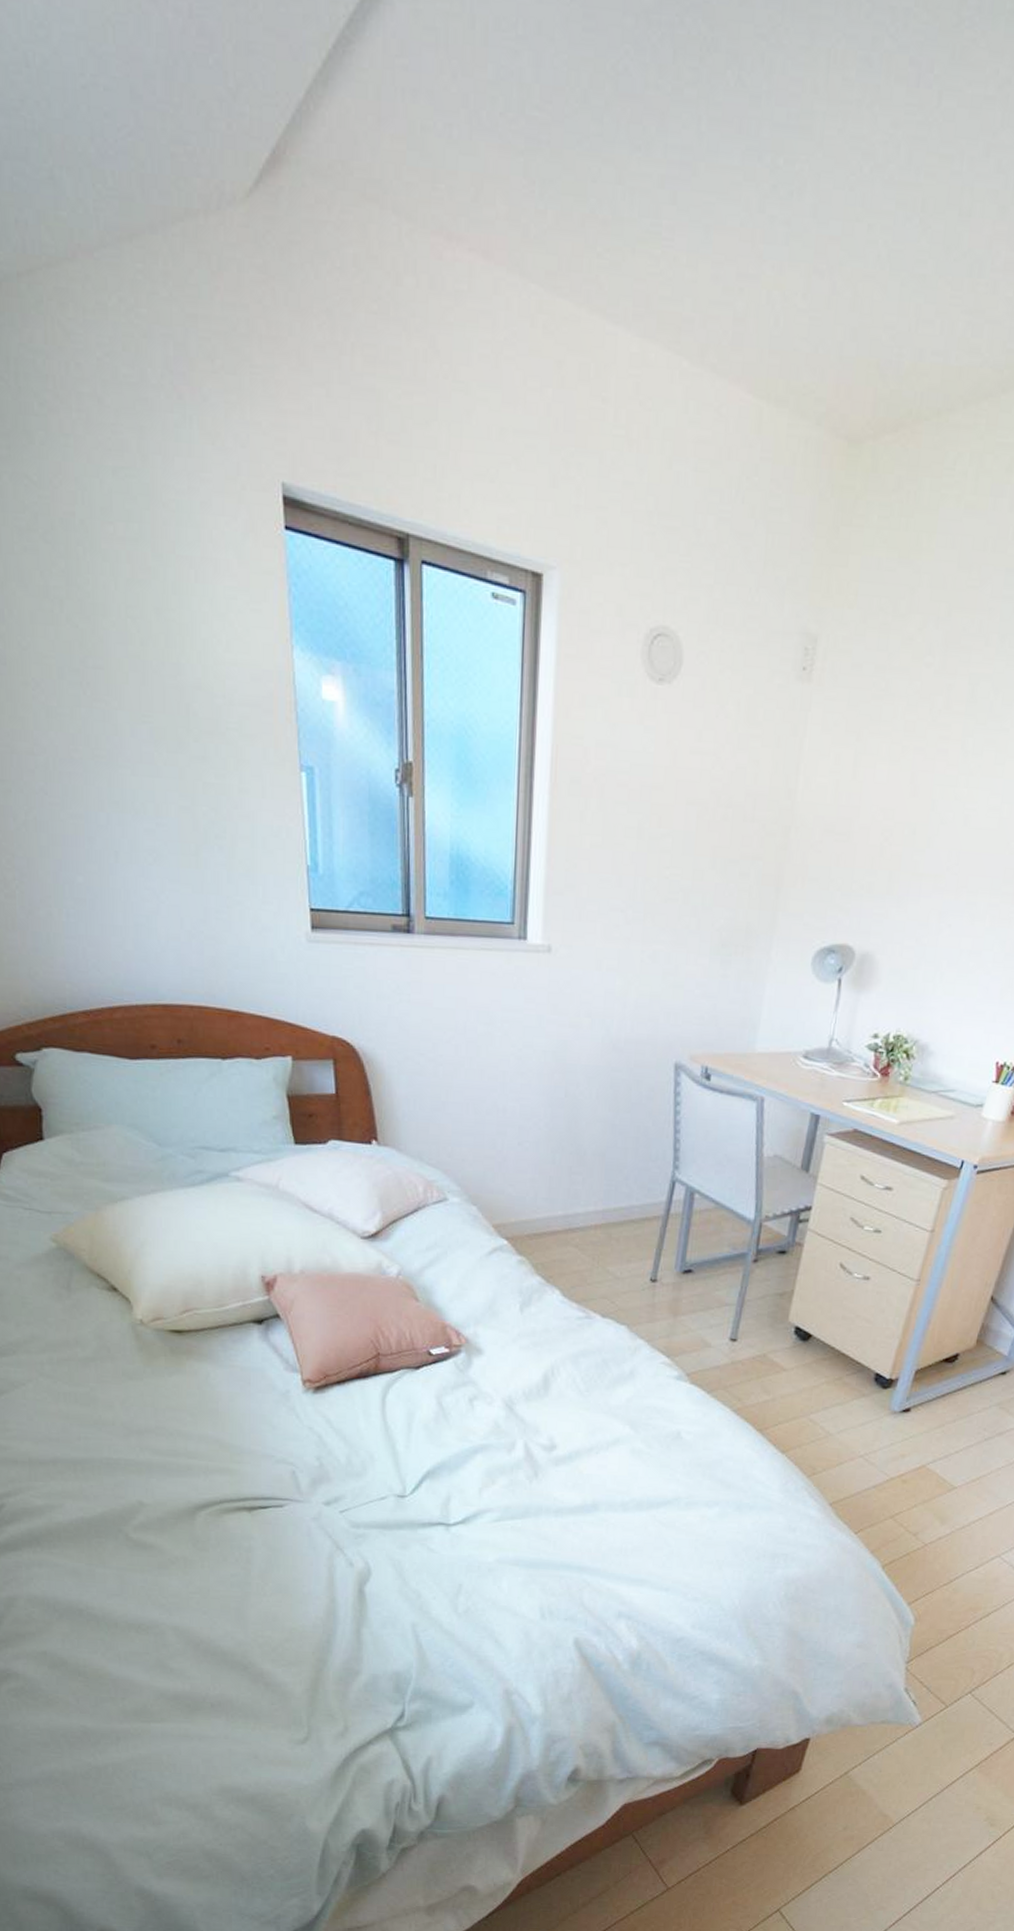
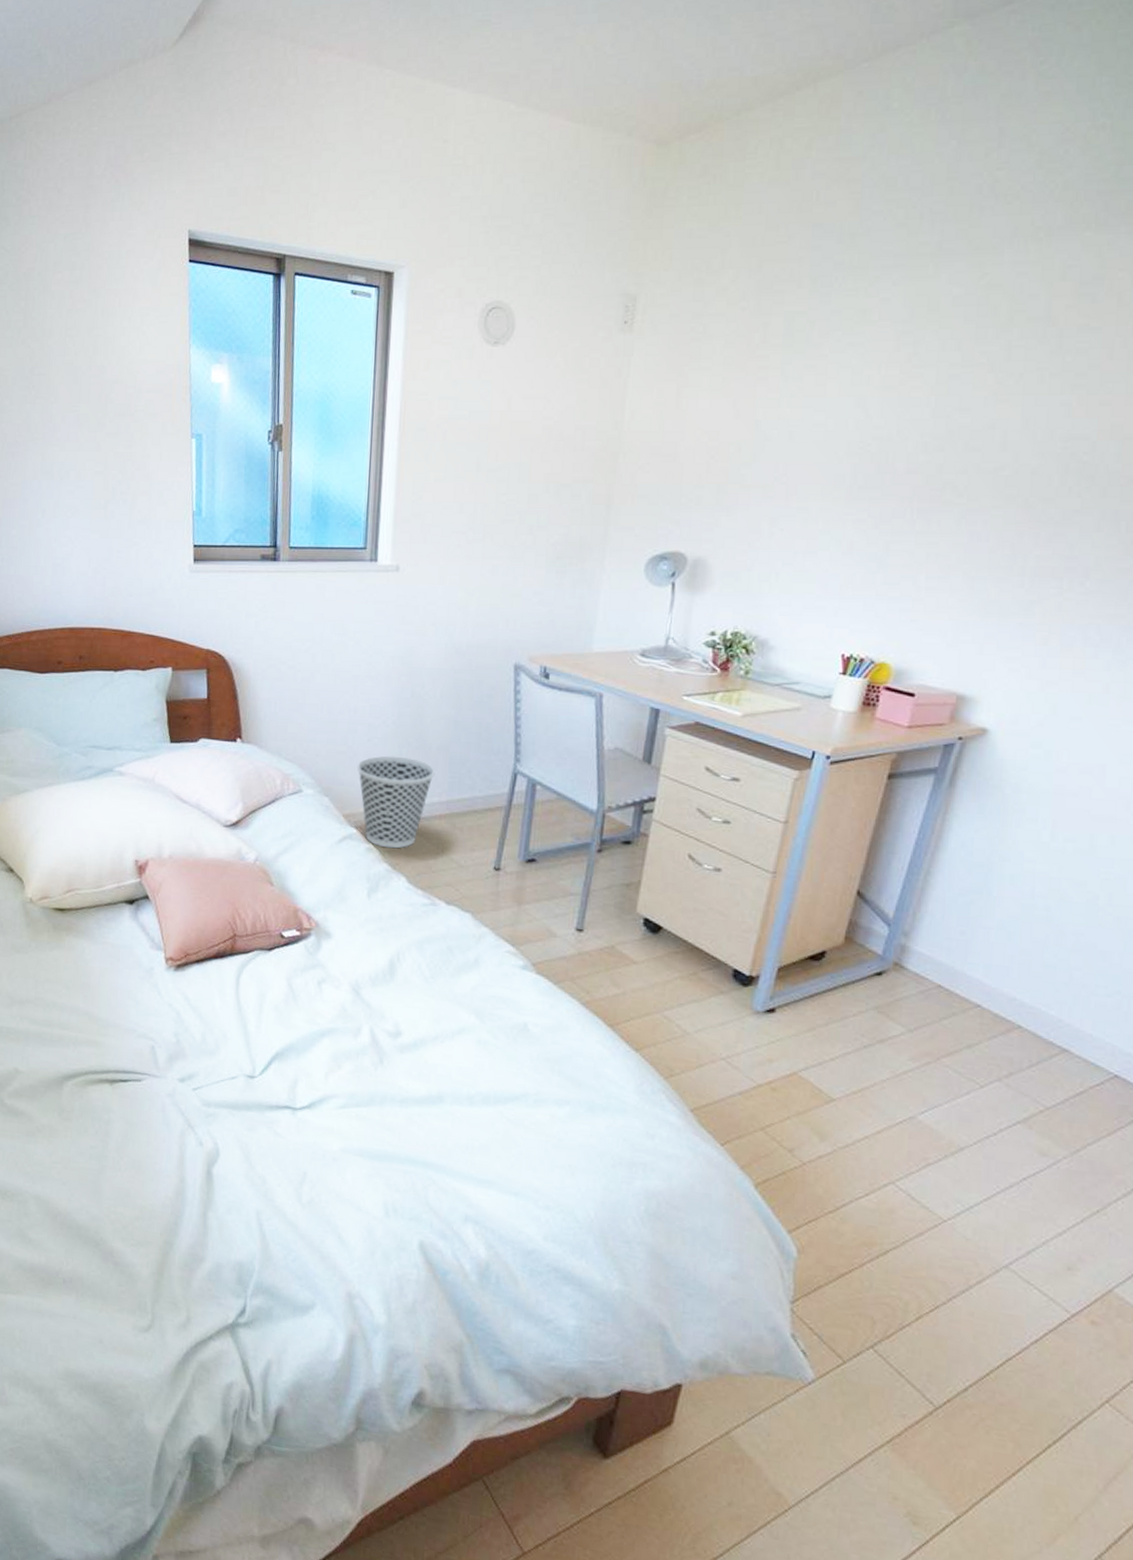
wastebasket: none [507,1161,591,1261] -> present [357,755,435,849]

